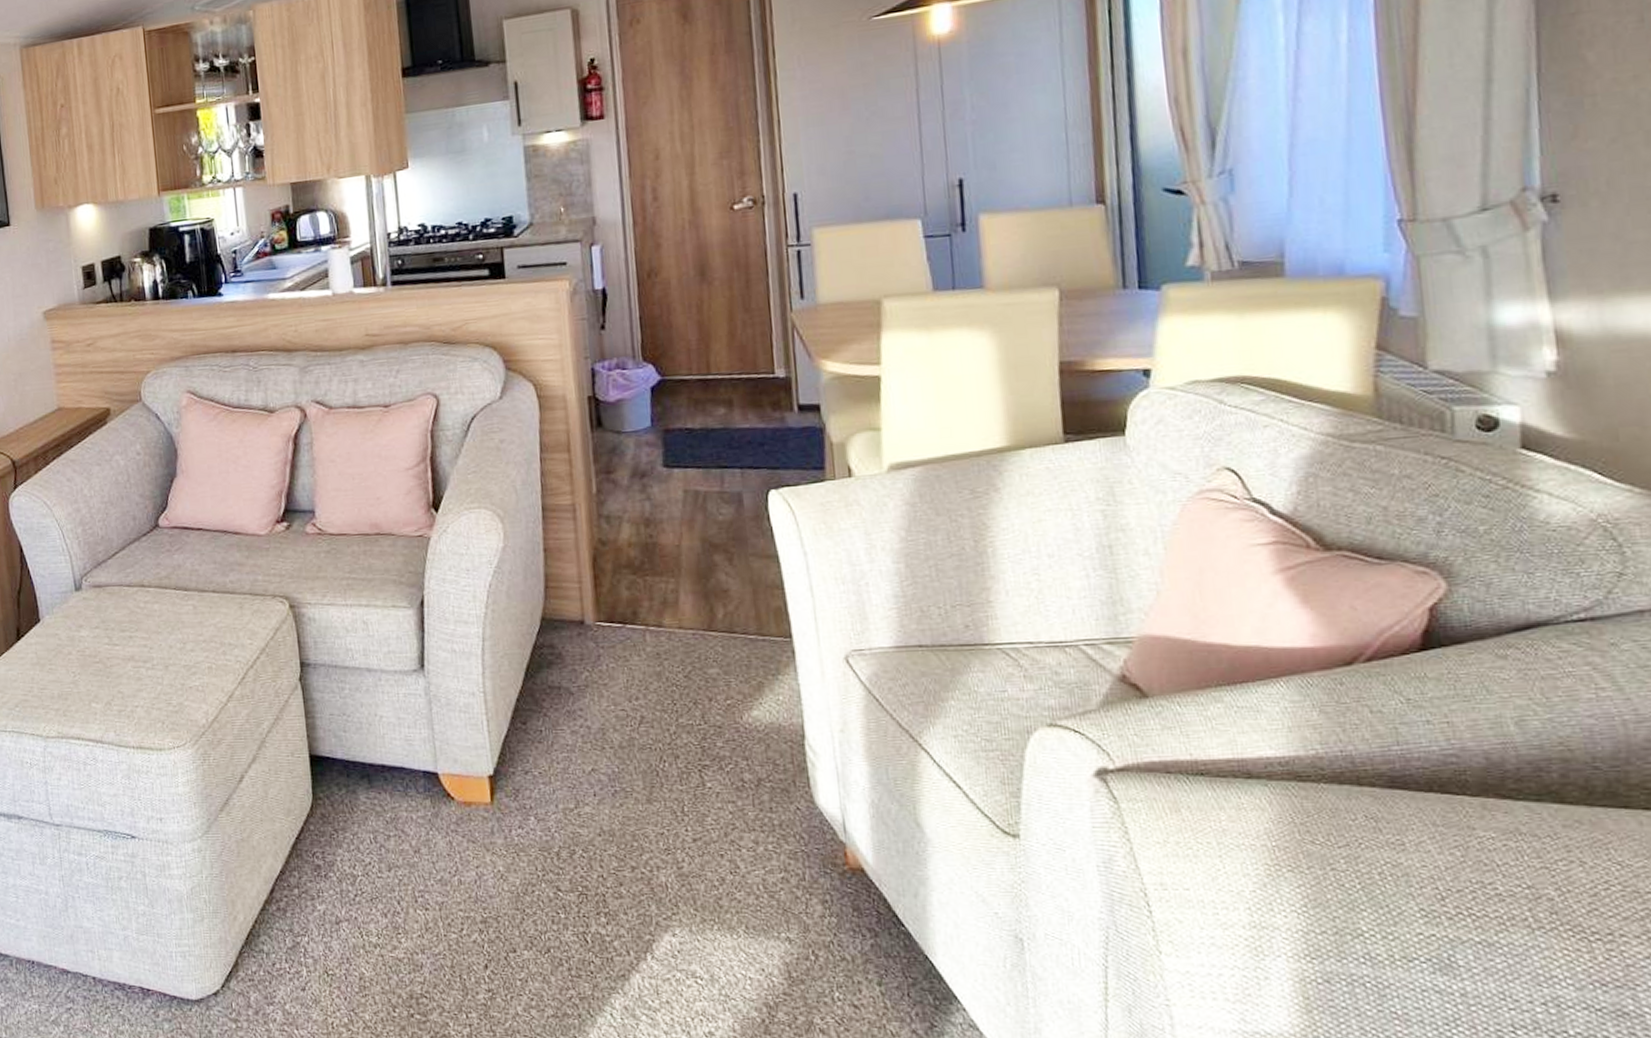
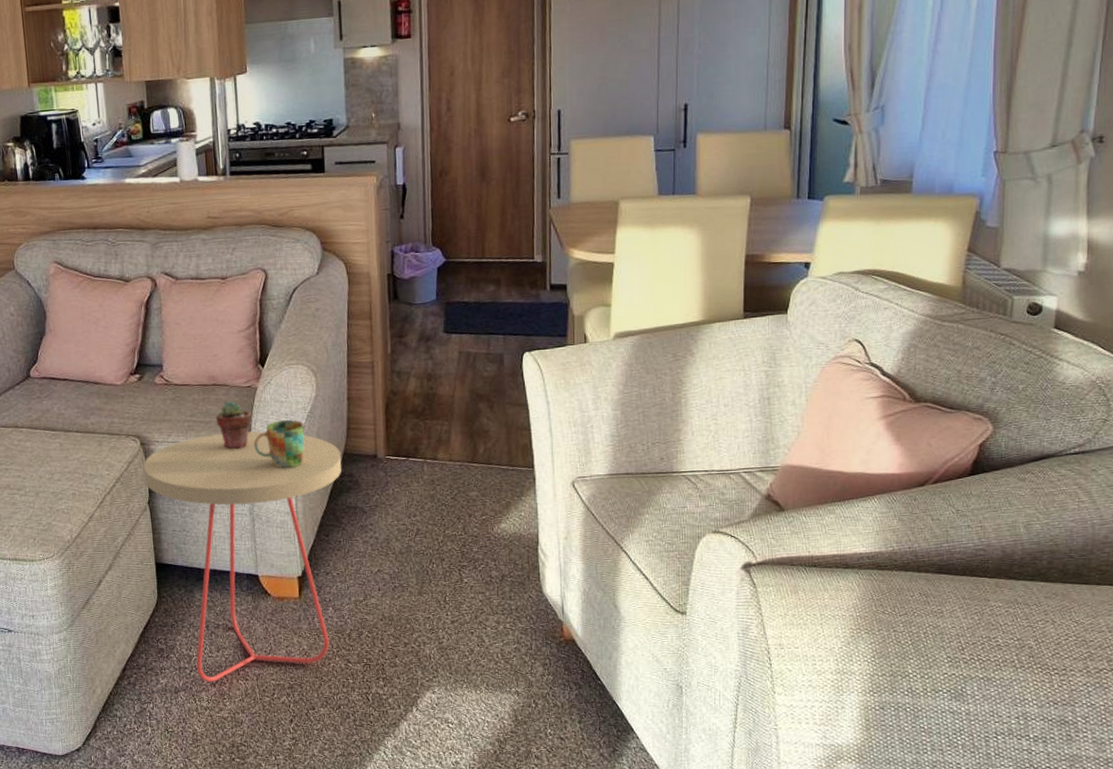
side table: none [293,590,540,912] -> present [143,430,342,683]
potted succulent: none [380,554,425,614] -> present [215,401,252,450]
mug: none [428,576,492,637] -> present [254,420,305,468]

